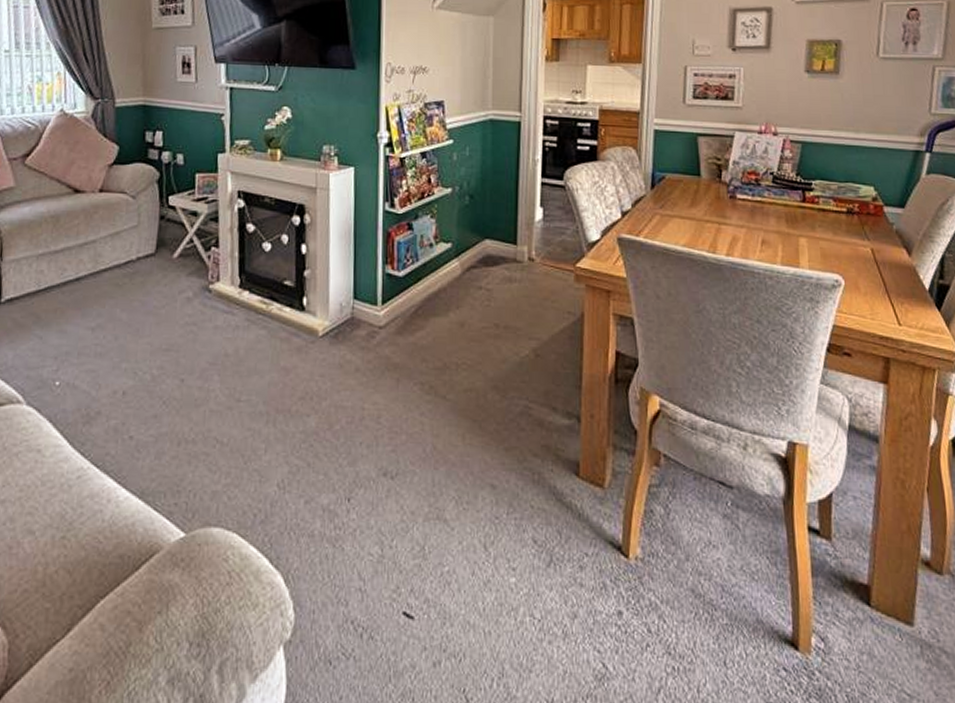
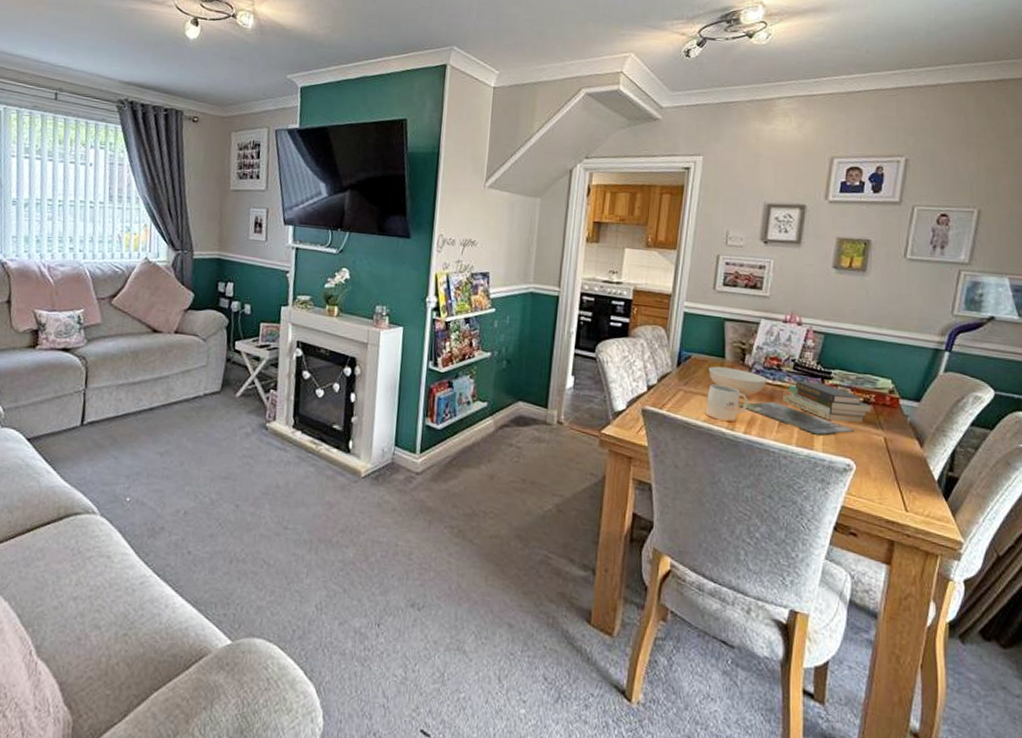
bowl: none [683,185,747,215] -> present [708,366,768,396]
mug: none [684,204,728,245] -> present [705,383,748,423]
magazine: none [718,219,840,251] -> present [739,401,854,435]
books: none [763,194,856,235] -> present [783,380,872,423]

